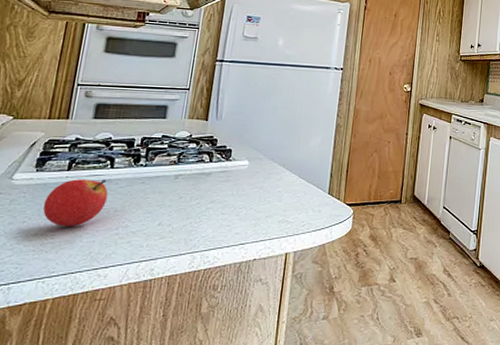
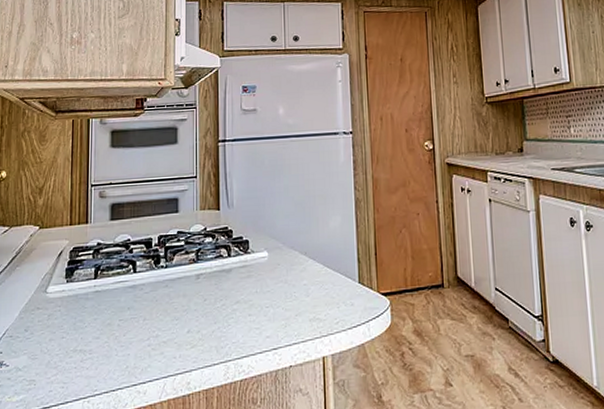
fruit: present [43,179,108,226] -> none [77,286,135,340]

